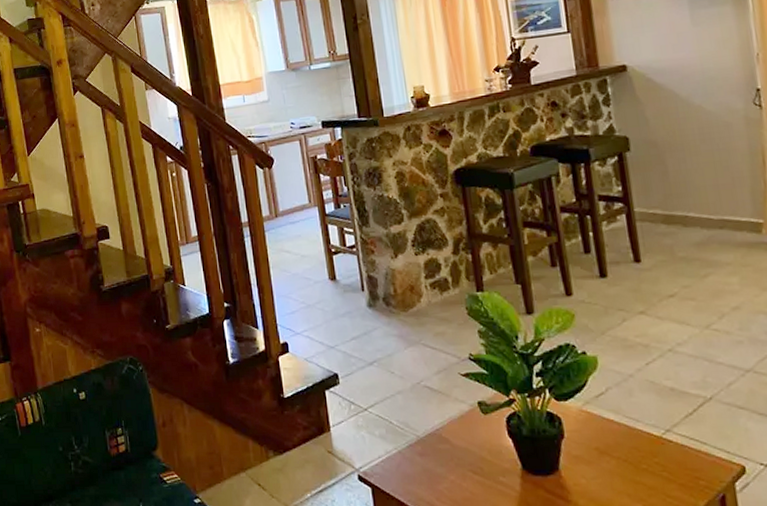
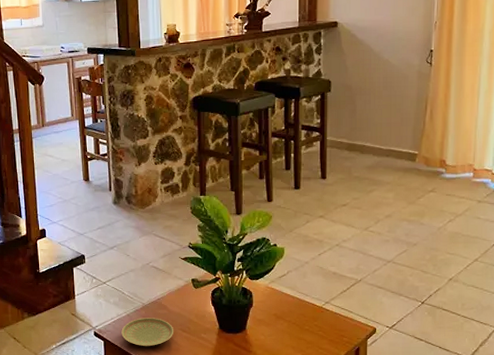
plate: none [393,455,462,496] -> present [121,318,173,347]

